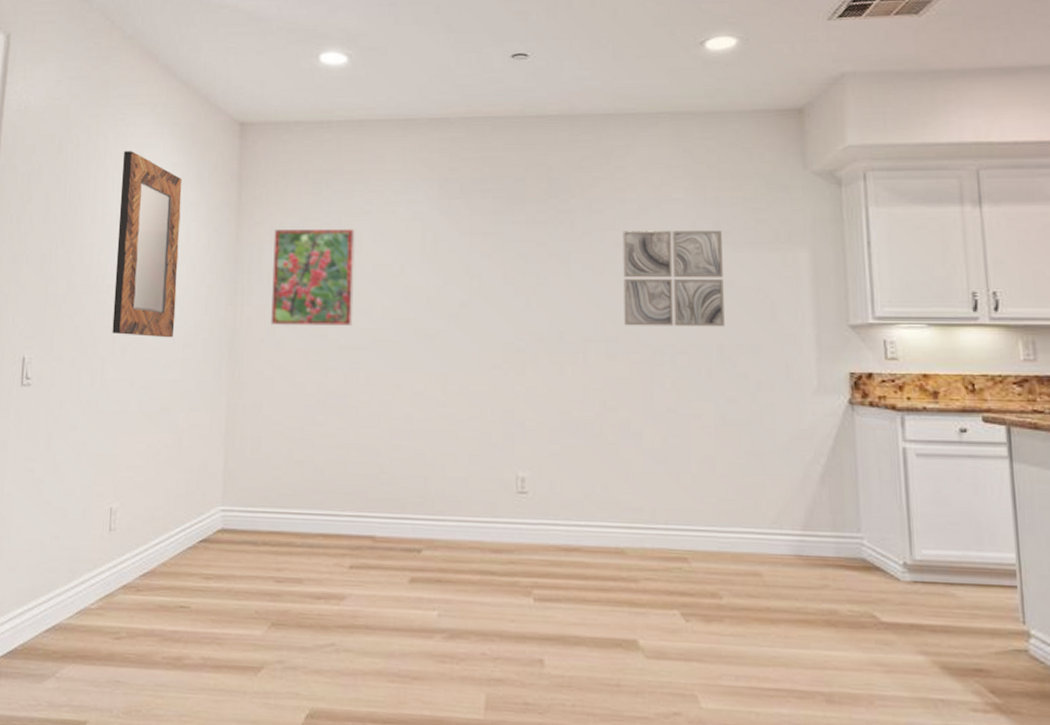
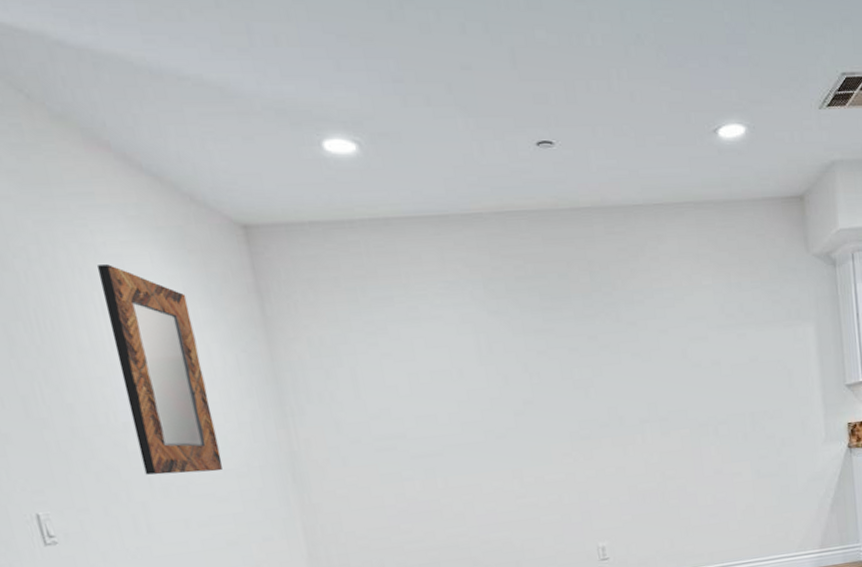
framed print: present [271,229,356,326] -> none [313,337,420,444]
wall art: present [623,230,725,327] -> none [663,312,754,405]

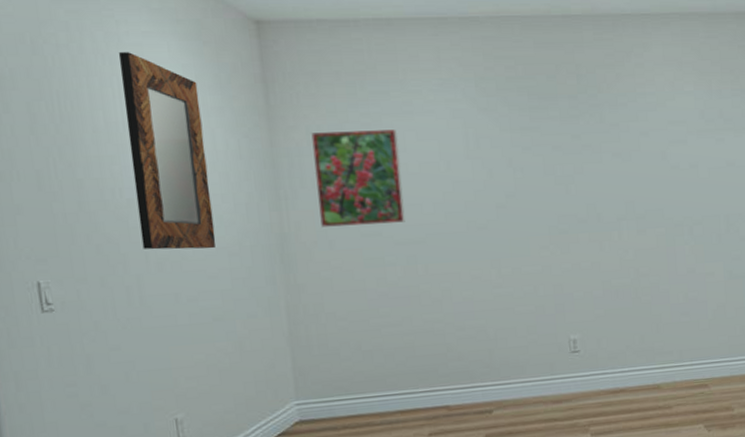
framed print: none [313,337,420,444] -> present [311,129,405,227]

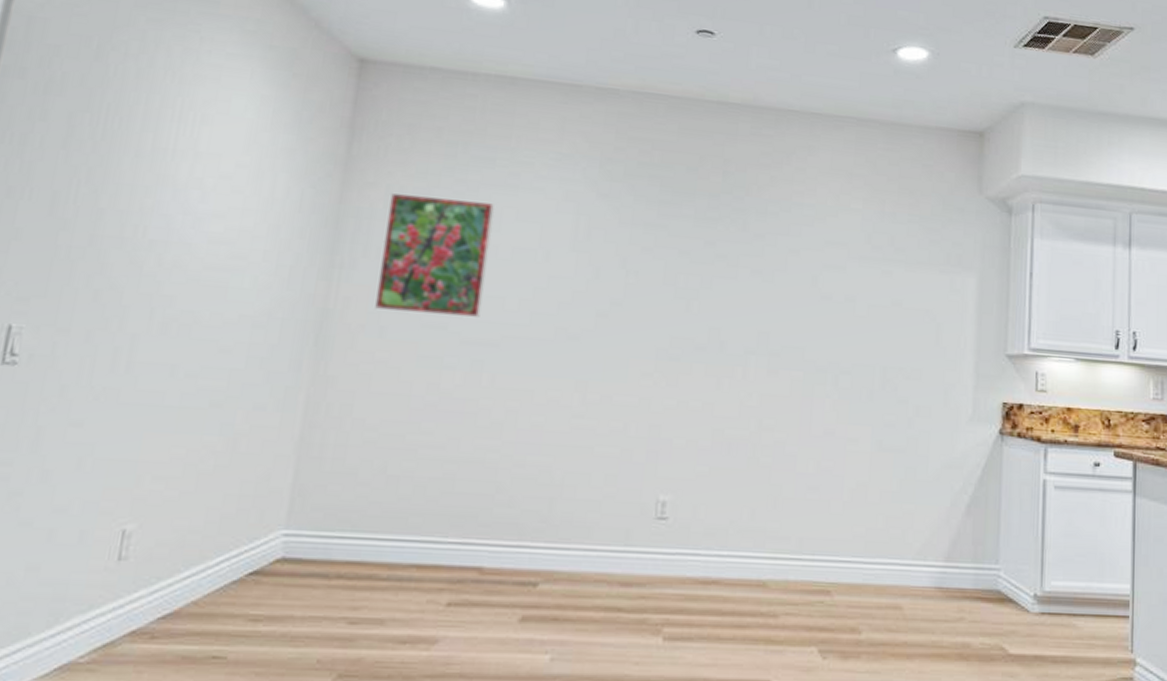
home mirror: present [118,52,216,250] -> none [150,72,273,316]

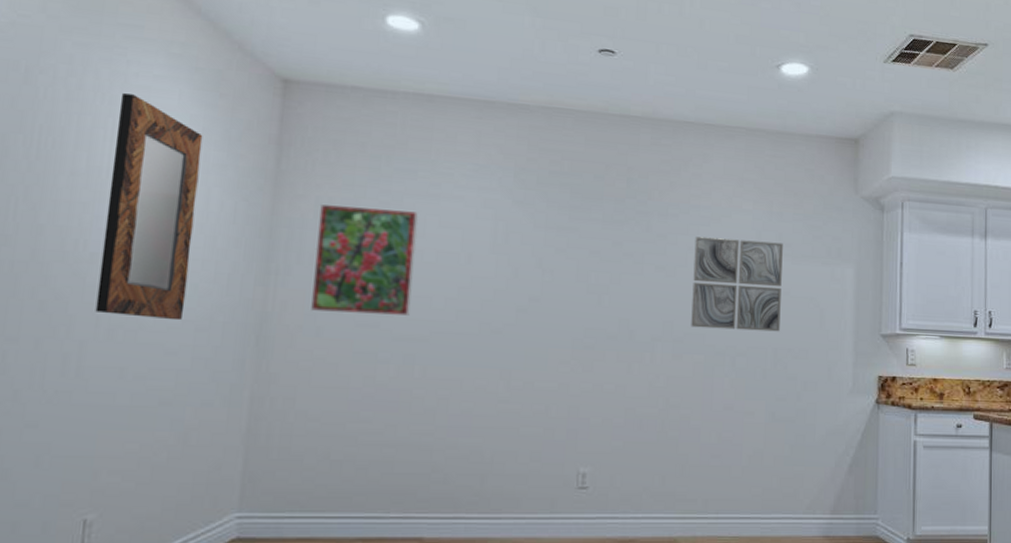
home mirror: none [150,72,273,316] -> present [95,93,203,321]
wall art: none [789,237,896,348] -> present [691,236,783,332]

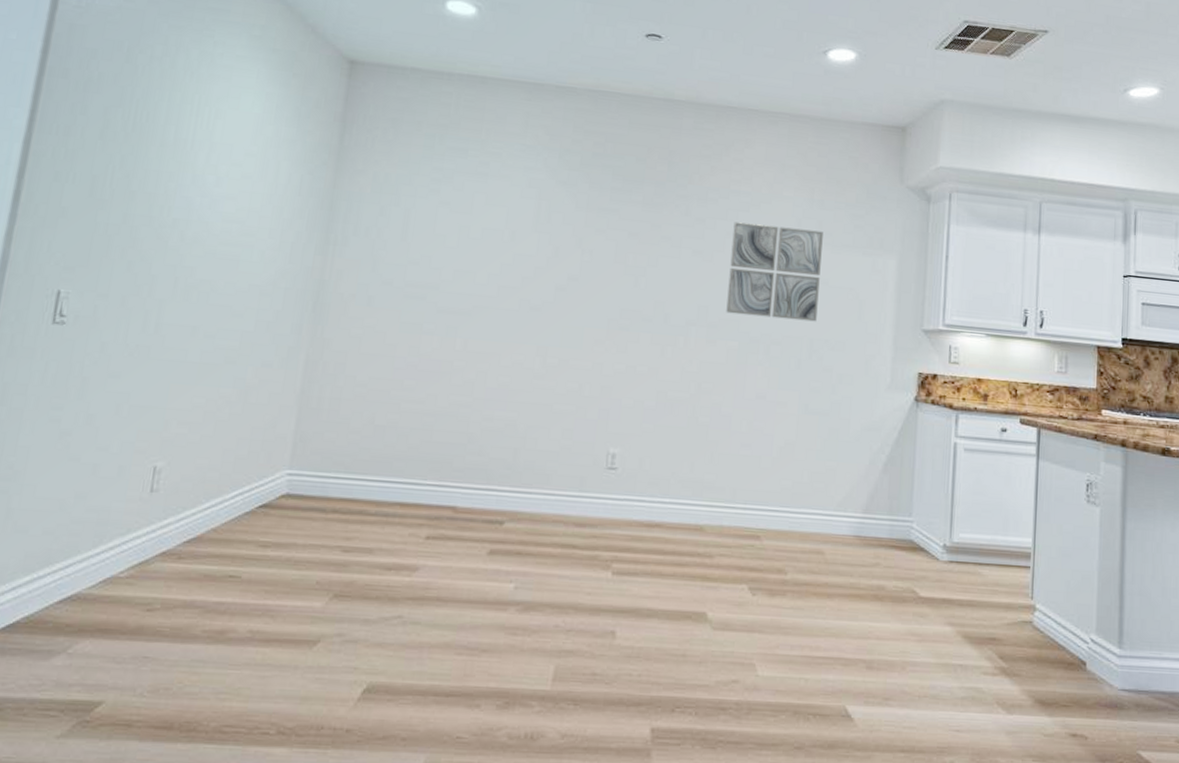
home mirror: present [95,93,203,321] -> none [174,72,276,285]
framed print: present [311,205,419,316] -> none [364,180,468,289]

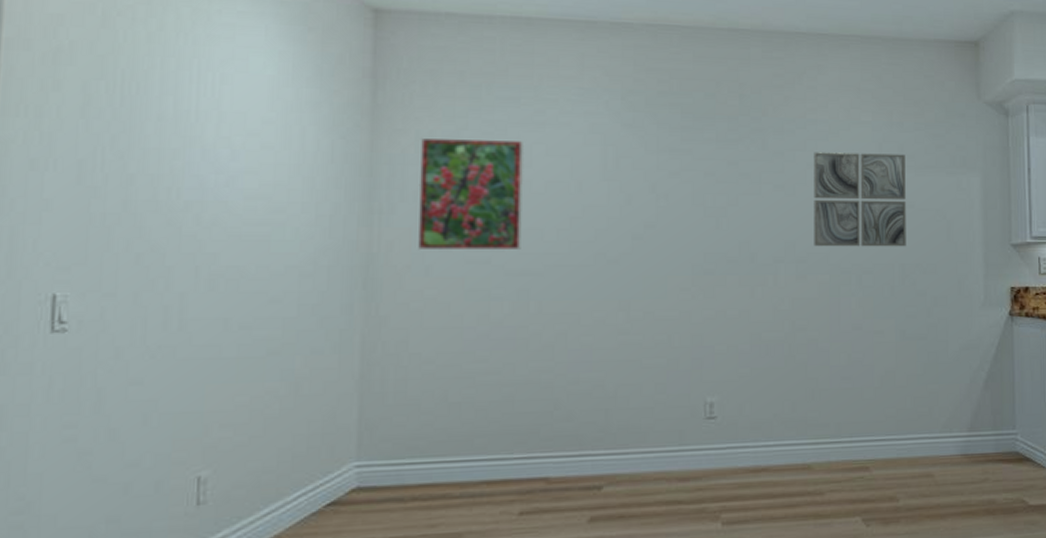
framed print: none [364,180,468,289] -> present [418,138,525,249]

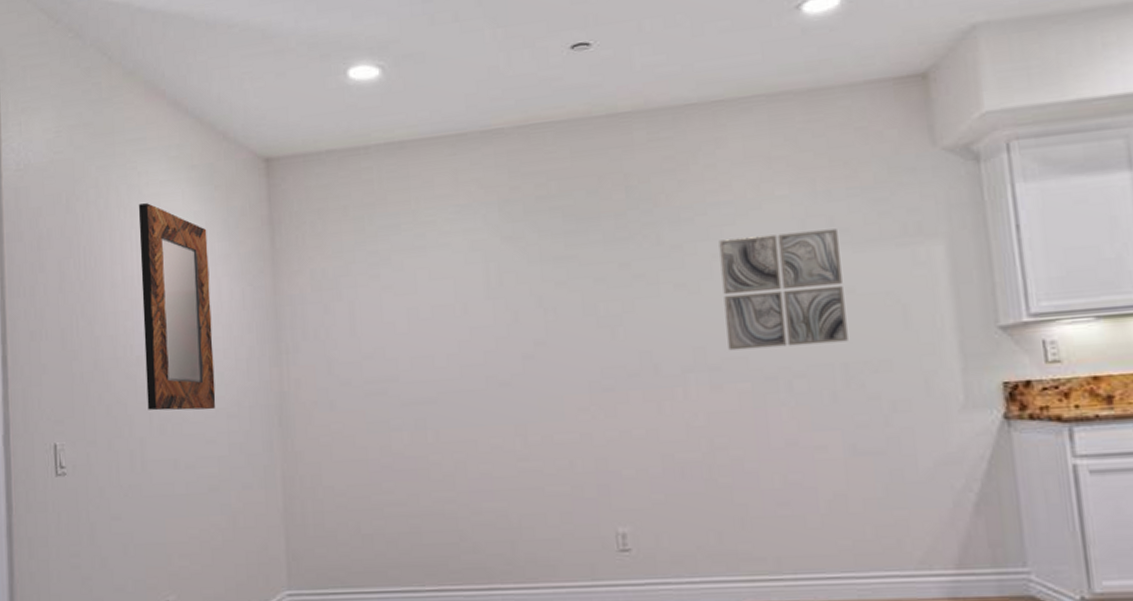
home mirror: none [194,32,294,267] -> present [138,203,216,411]
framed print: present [418,138,525,249] -> none [316,268,414,385]

